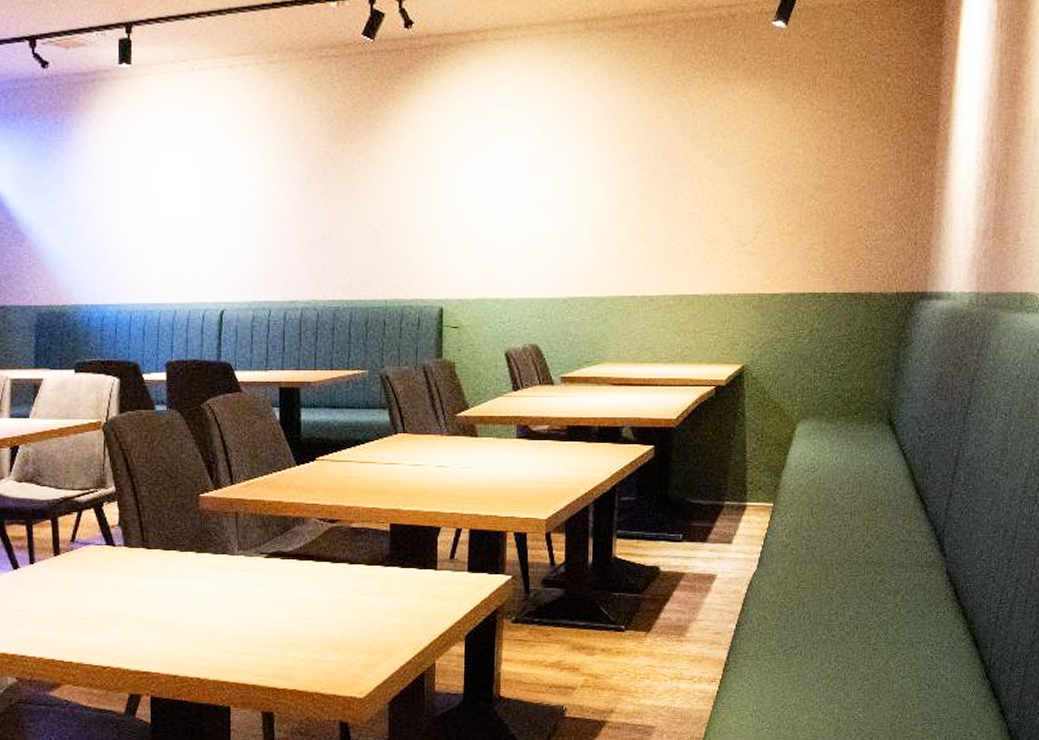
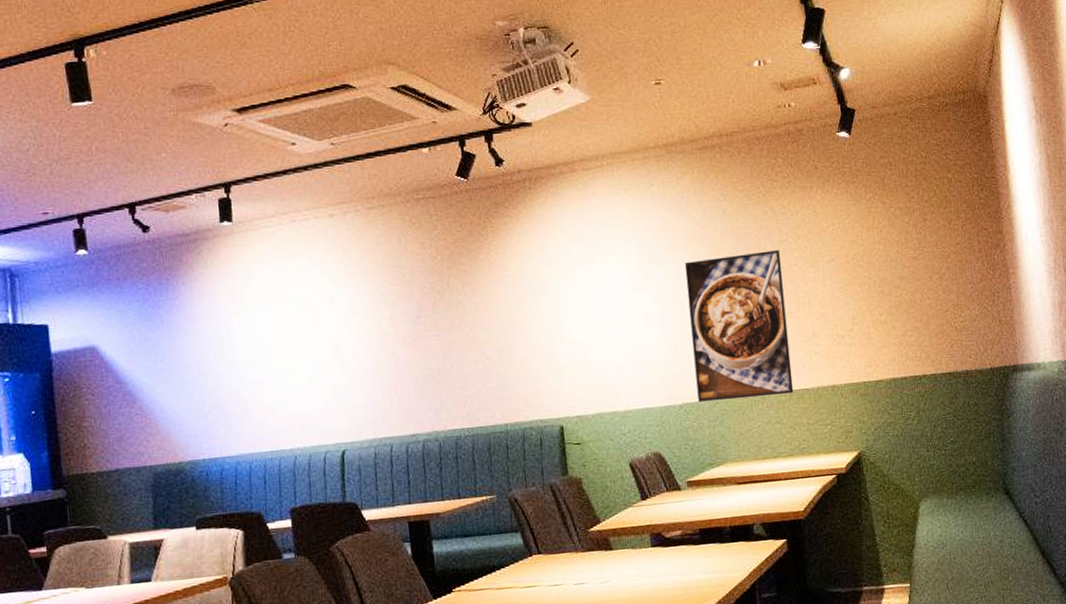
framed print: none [584,145,691,299] -> present [684,250,794,403]

